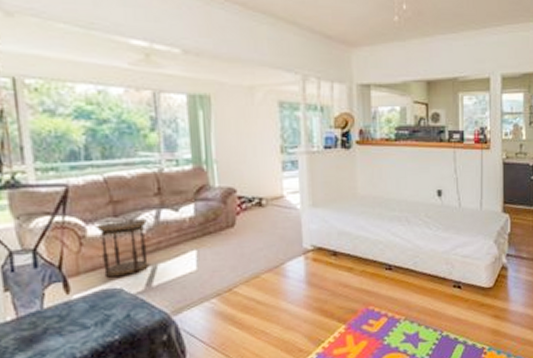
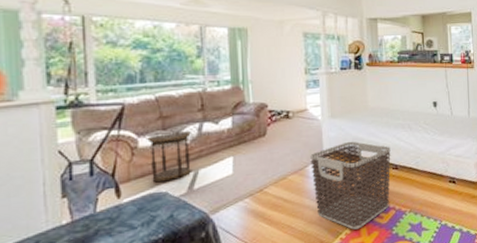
clothes hamper: none [287,235,384,338] -> present [310,141,391,230]

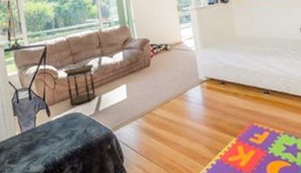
clothes hamper: present [310,141,391,230] -> none [188,68,264,148]

